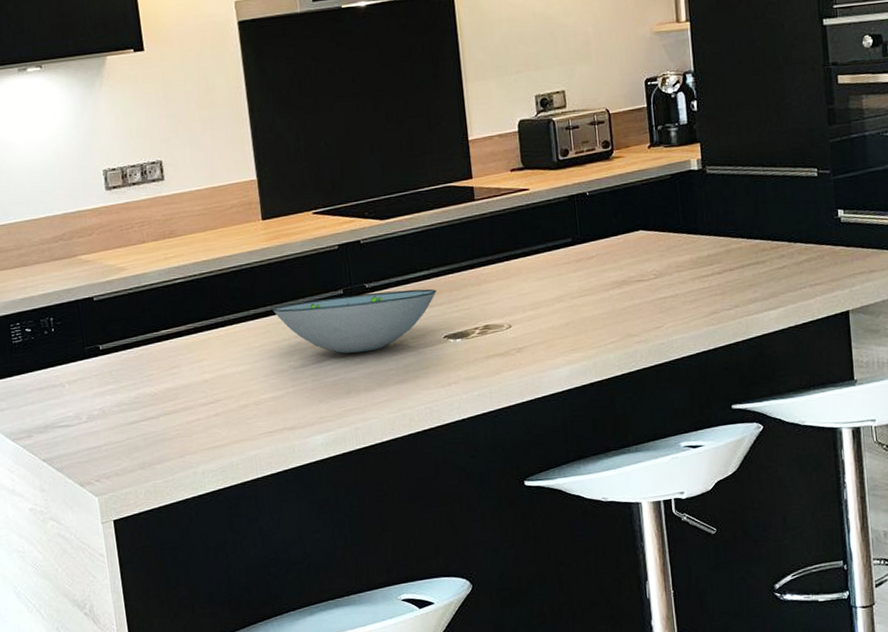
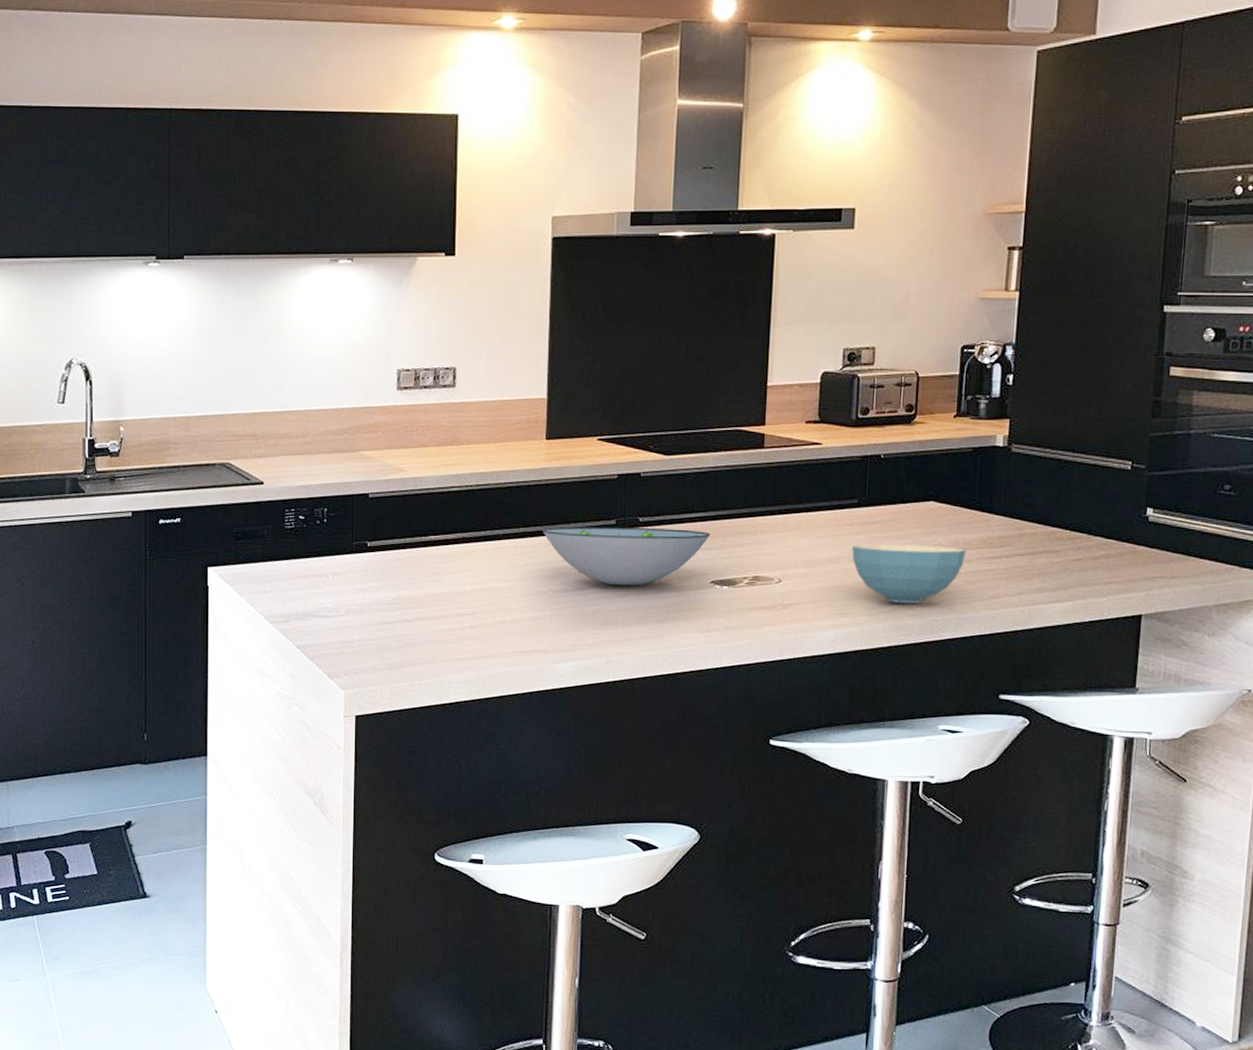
cereal bowl: none [573,271,680,332] -> present [852,544,967,604]

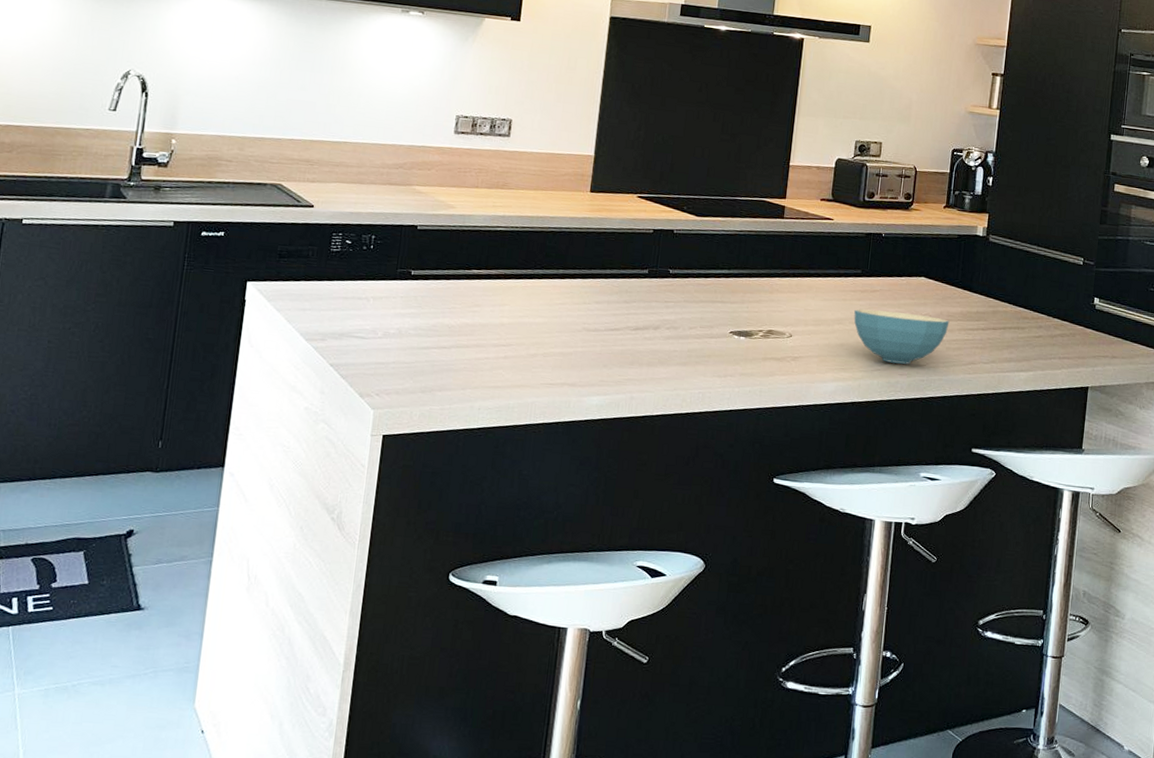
decorative bowl: present [541,526,711,585] -> none [579,271,733,331]

